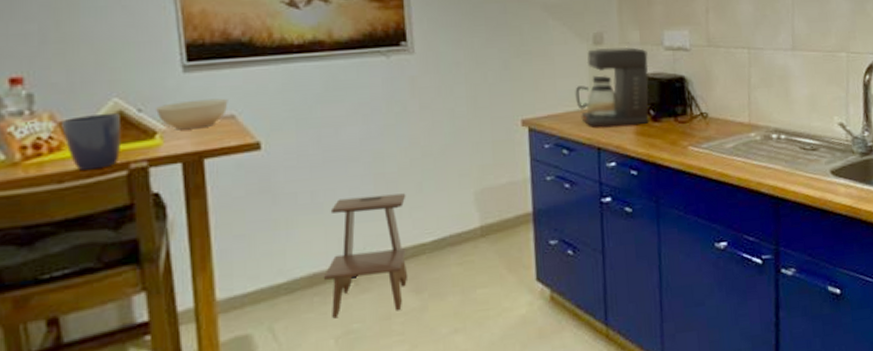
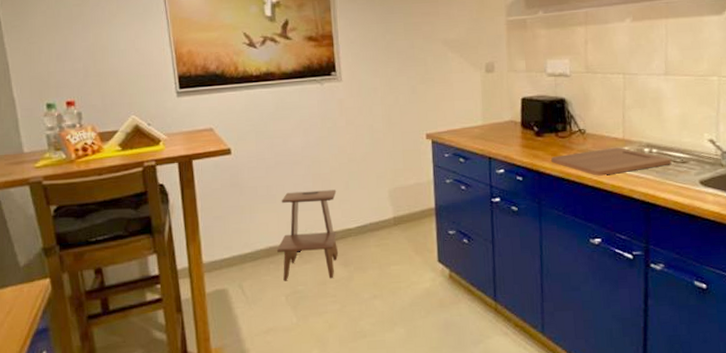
cup: present [62,112,122,170] -> none [100,126,138,167]
bowl: present [156,98,228,130] -> none [160,116,208,139]
coffee maker: present [575,47,649,128] -> none [470,74,534,141]
cutting board: none [670,134,801,168] -> present [551,148,672,176]

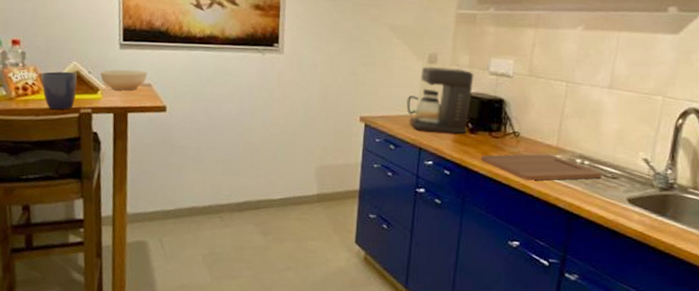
cup: none [100,126,138,167] -> present [41,71,77,110]
bowl: none [160,116,208,139] -> present [100,69,148,91]
step stool: present [276,190,339,281] -> none [199,156,265,246]
coffee maker: none [470,74,534,141] -> present [406,66,474,134]

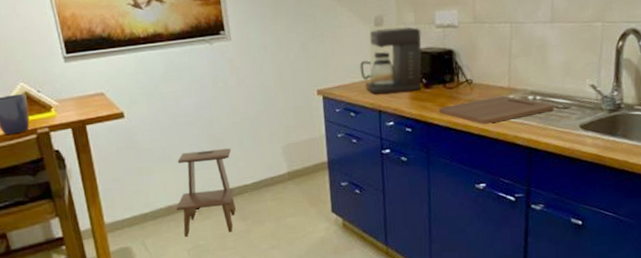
bowl: present [100,69,148,91] -> none [49,80,98,105]
step stool: none [199,156,265,246] -> present [176,148,236,237]

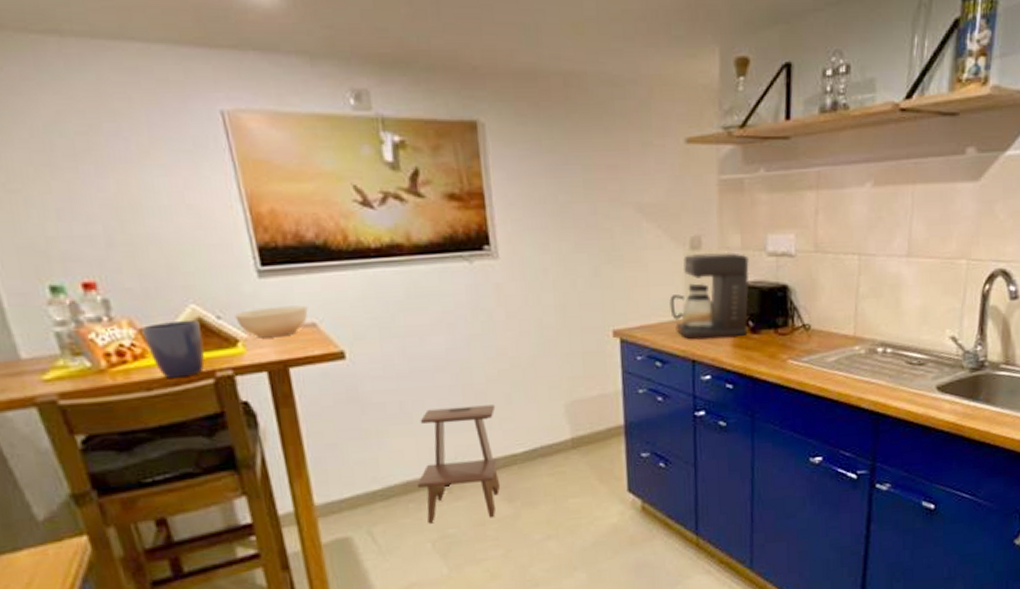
bowl: none [49,80,98,105] -> present [235,305,308,338]
cutting board: present [439,96,554,125] -> none [768,347,907,382]

